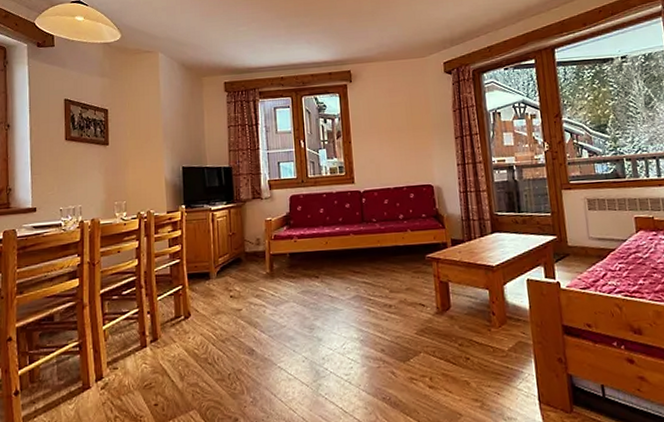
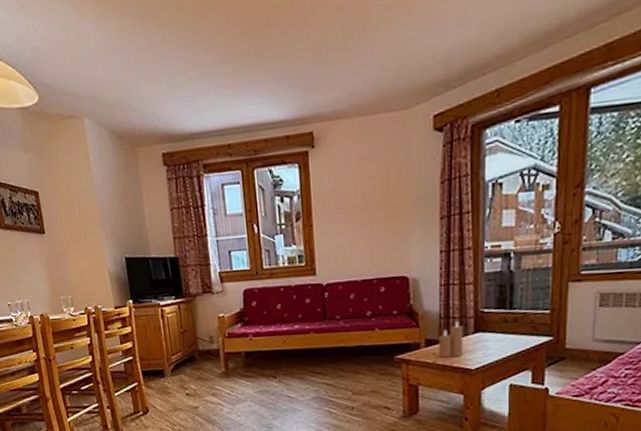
candle: none [462,223,485,256] -> present [439,321,464,358]

